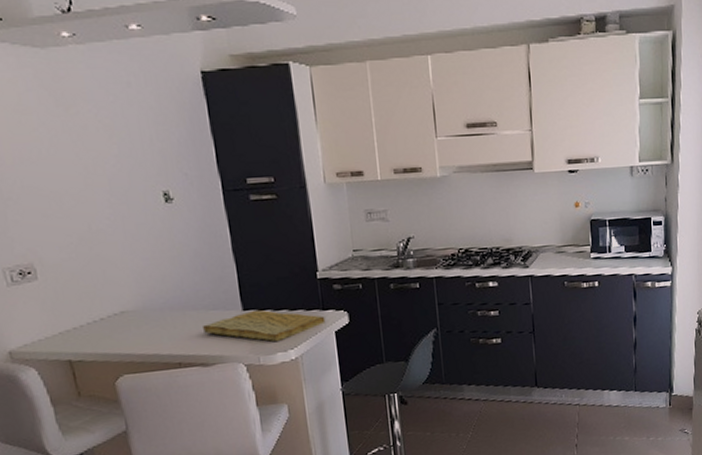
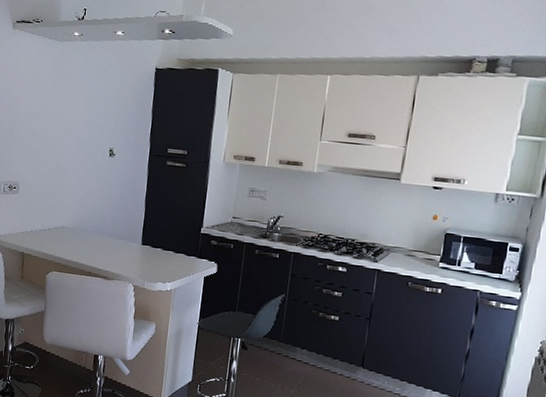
cutting board: present [203,310,326,342] -> none [111,246,200,274]

